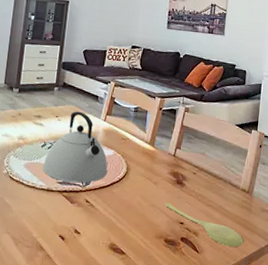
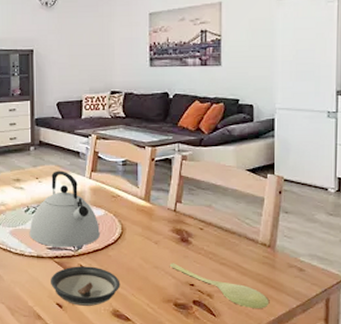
saucer: none [56,200,120,239] -> present [51,266,121,306]

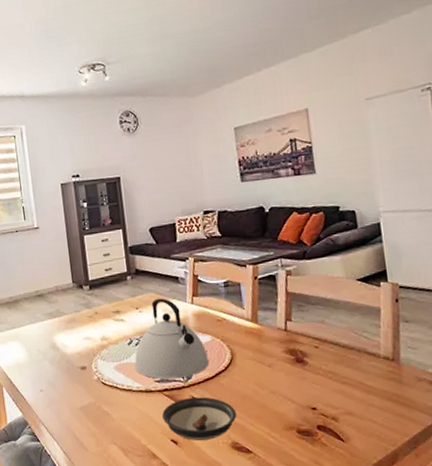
spoon: present [169,263,269,309] -> none [286,386,401,430]

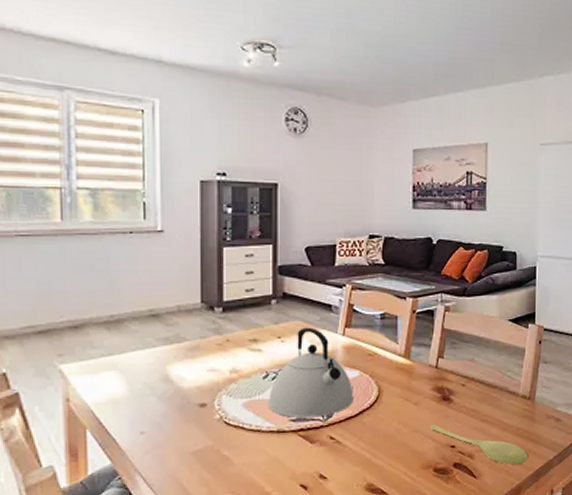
saucer: present [162,397,237,441] -> none [294,437,376,484]
spoon: none [286,386,401,430] -> present [429,424,528,465]

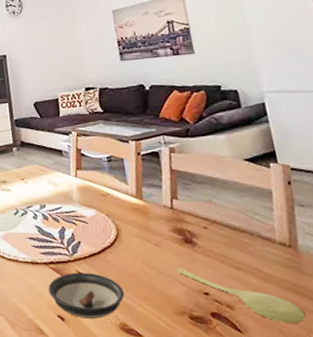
kettle: present [268,327,354,418] -> none [20,170,95,252]
saucer: none [294,437,376,484] -> present [48,272,125,319]

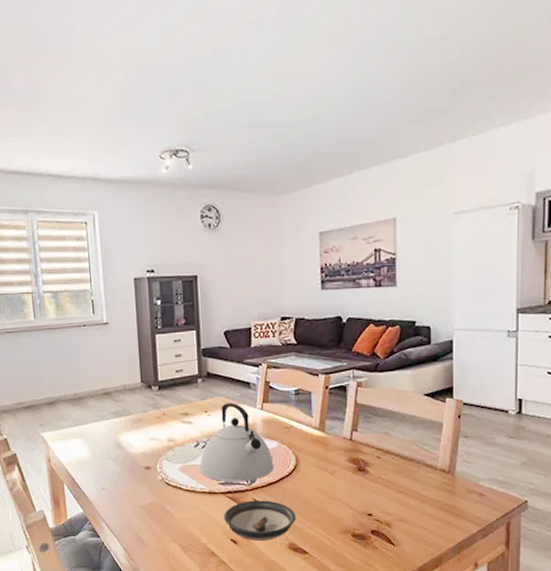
kettle: none [20,170,95,252] -> present [199,402,274,482]
spoon: present [175,268,305,324] -> none [346,493,448,537]

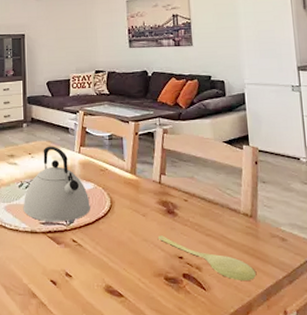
saucer: present [224,500,296,541] -> none [44,241,112,282]
spoon: none [346,493,448,537] -> present [157,235,256,282]

